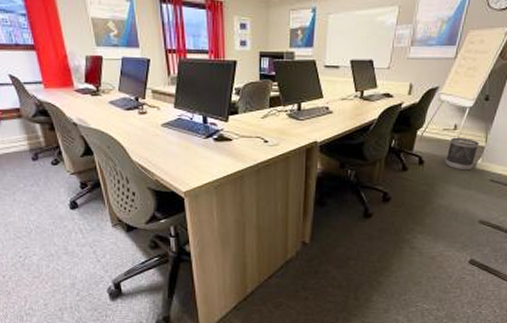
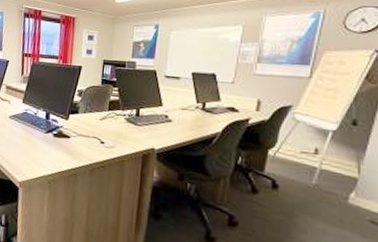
wastebasket: present [445,137,479,171] -> none [306,162,349,205]

